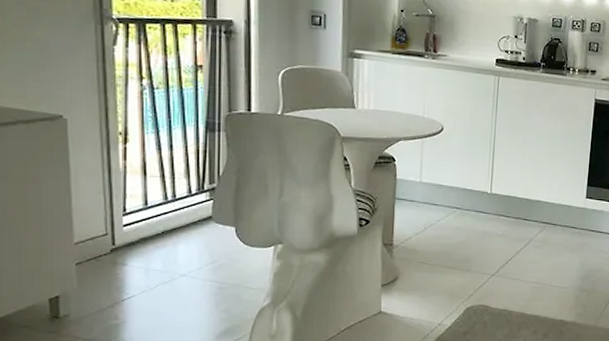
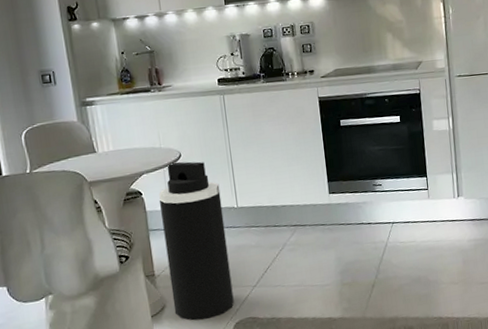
trash can: none [406,134,477,298] -> present [159,161,234,320]

